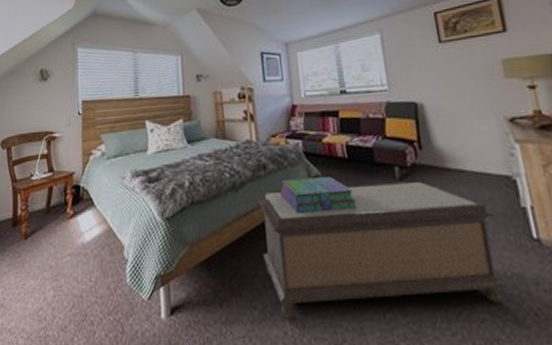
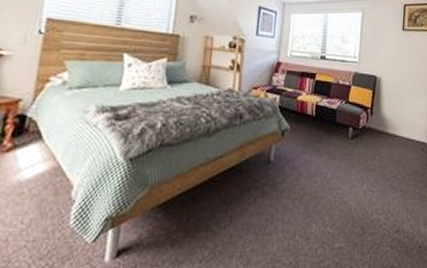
bench: present [258,182,506,319] -> none [223,141,410,257]
stack of books: present [280,177,357,213] -> none [251,130,315,162]

